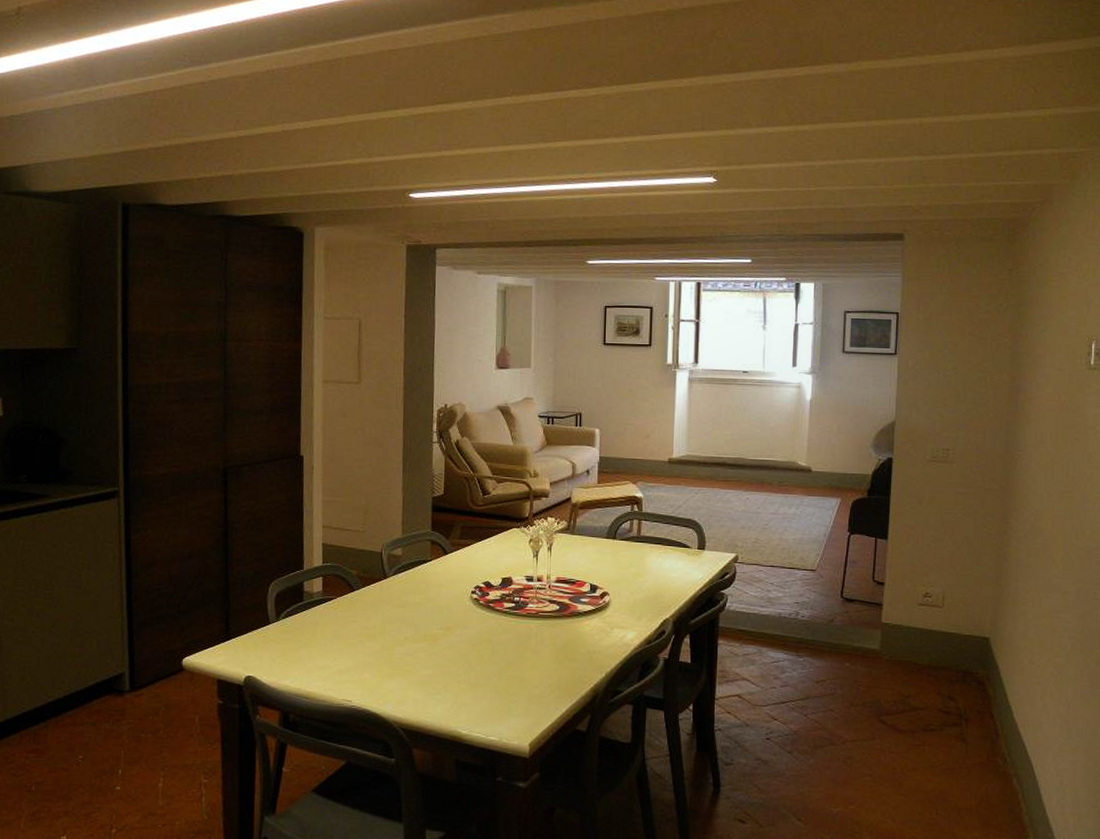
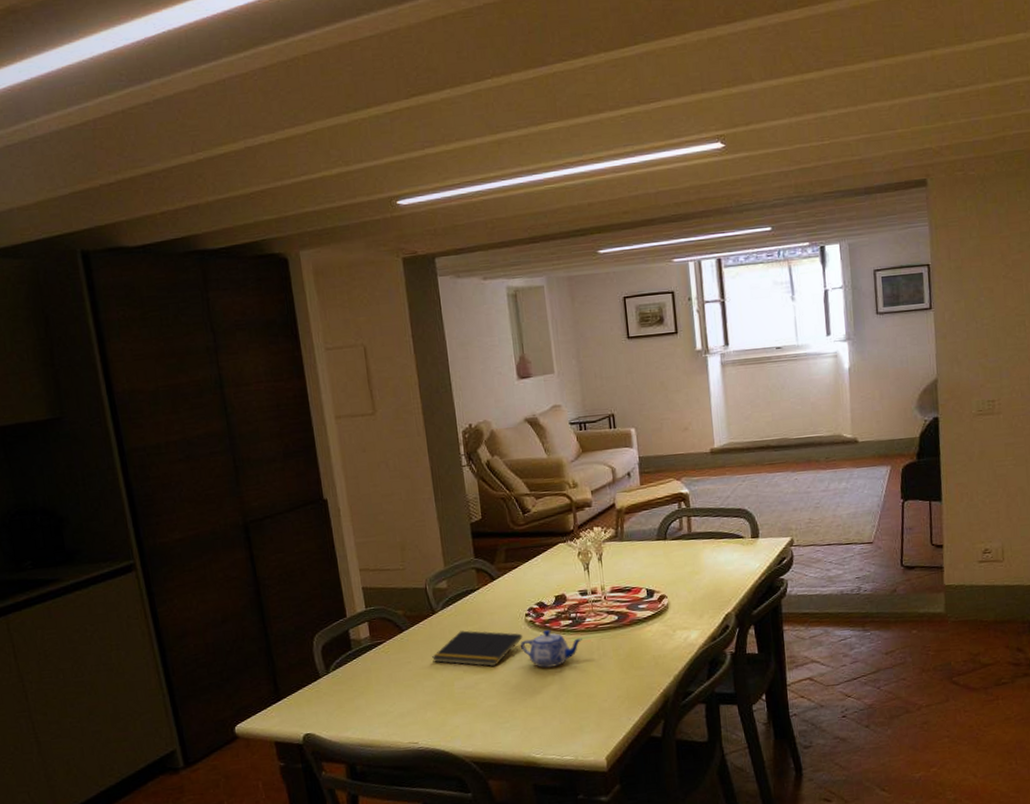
notepad: none [377,598,466,638] -> present [432,630,523,667]
teapot: none [463,610,522,648] -> present [521,630,582,669]

